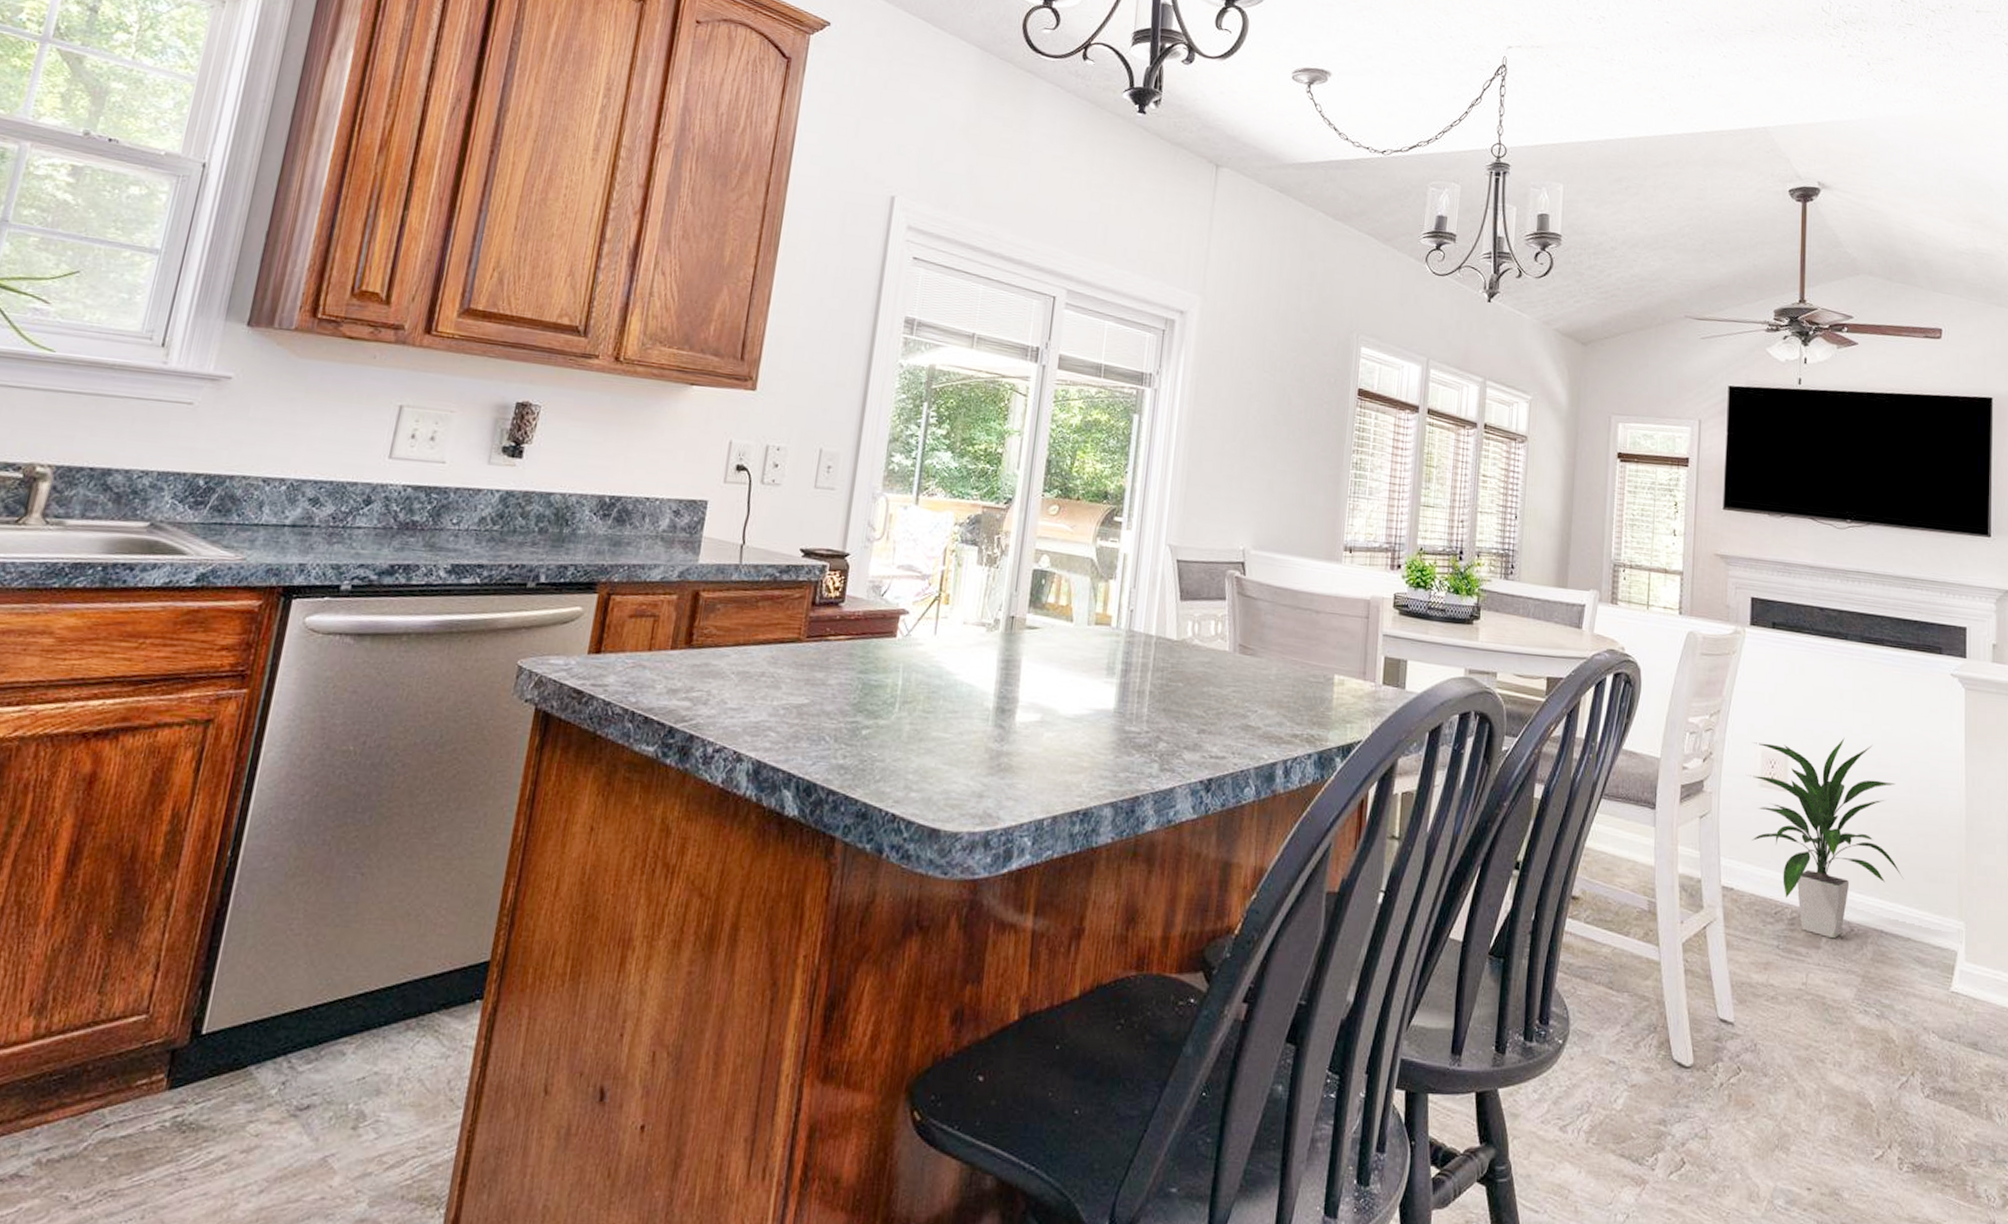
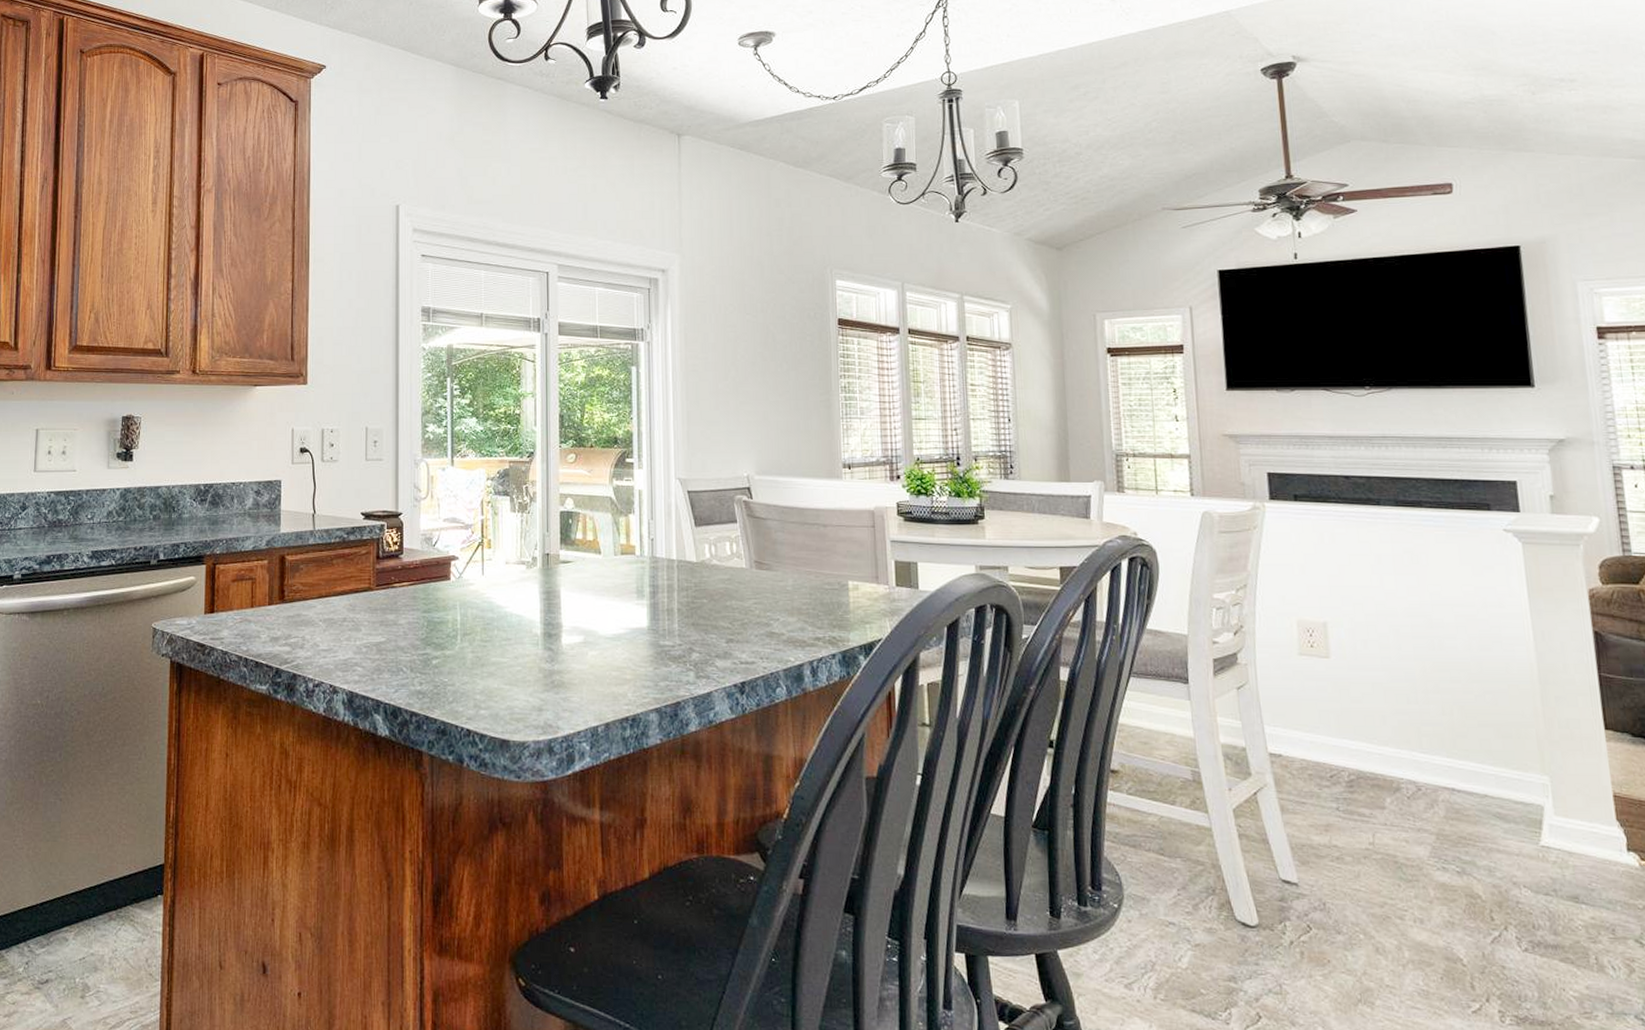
indoor plant: present [1747,738,1904,939] -> none [1283,602,1473,799]

